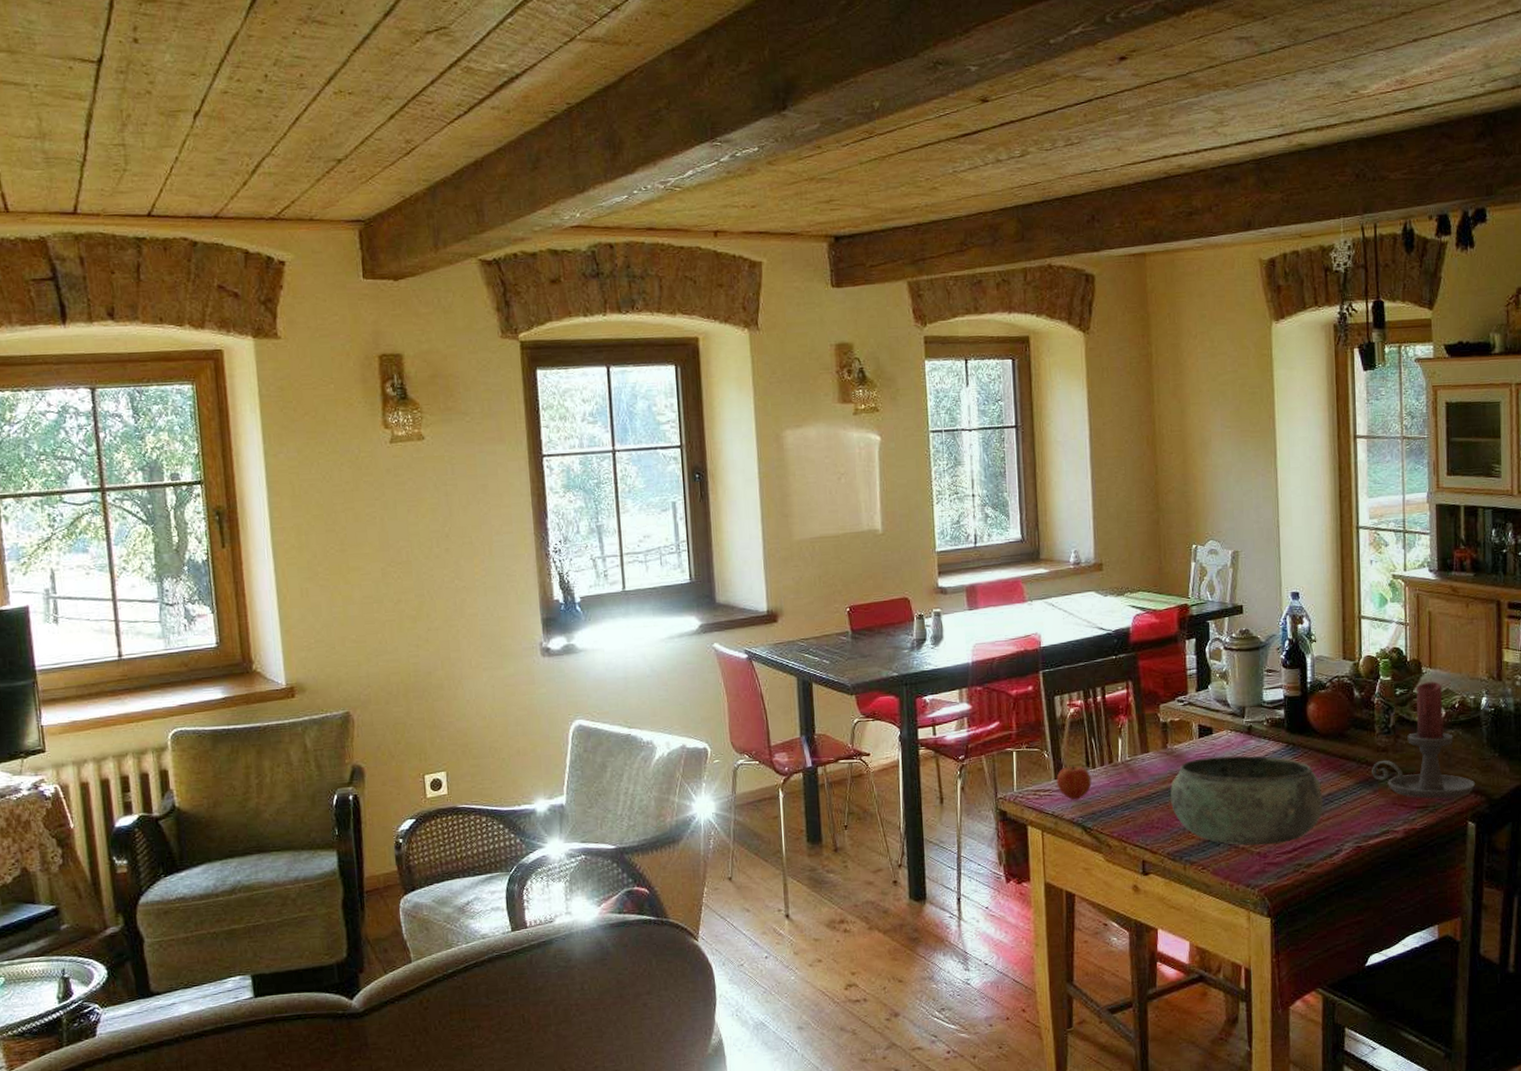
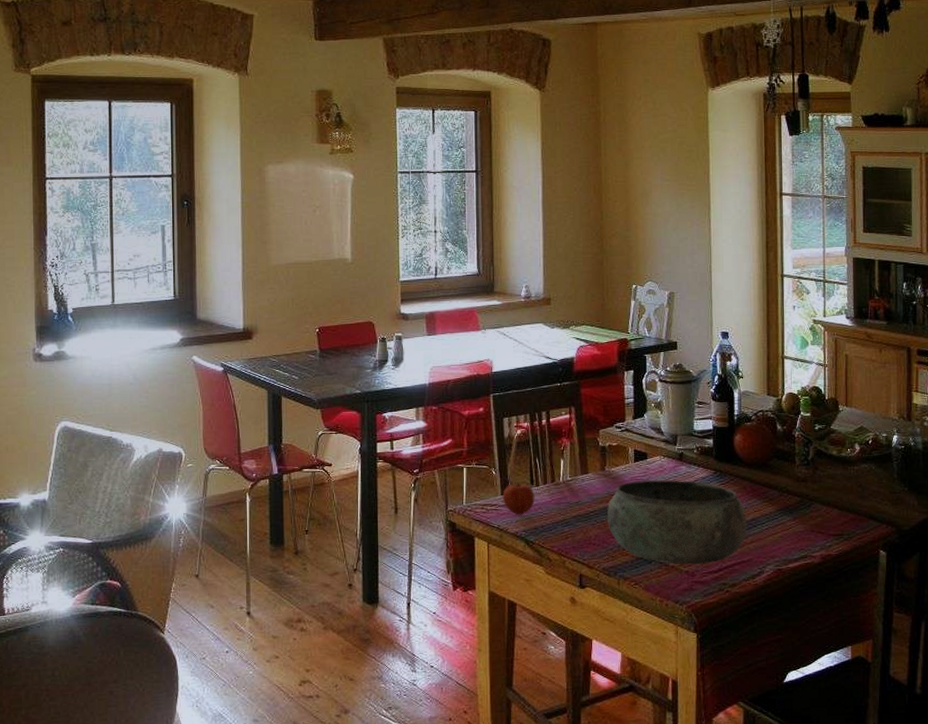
candle holder: present [1372,681,1475,799] -> none [792,419,886,528]

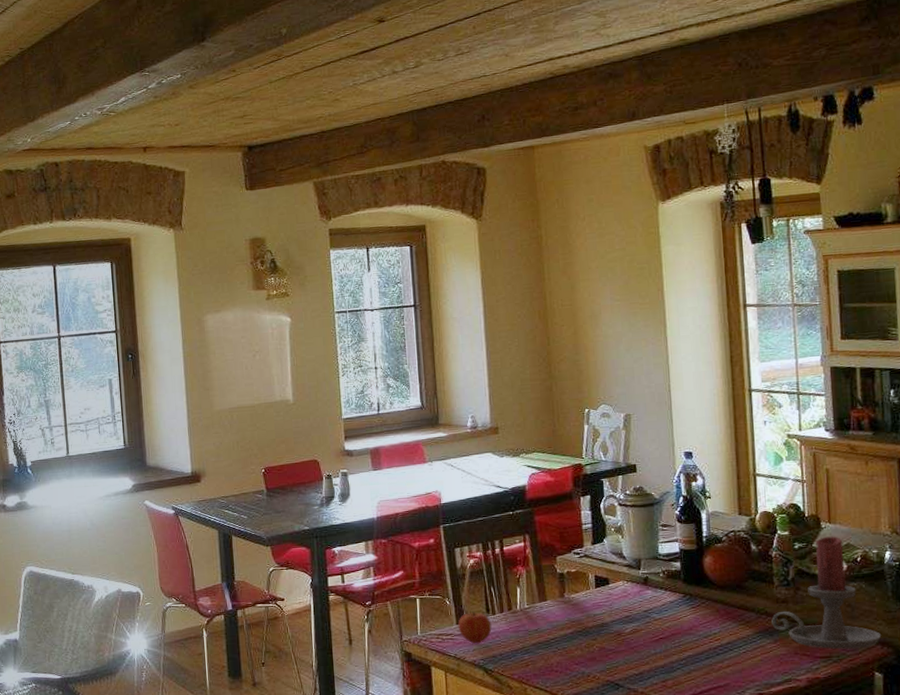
bowl: present [607,480,747,565] -> none [569,605,723,690]
candle holder: none [792,419,886,528] -> present [771,536,881,650]

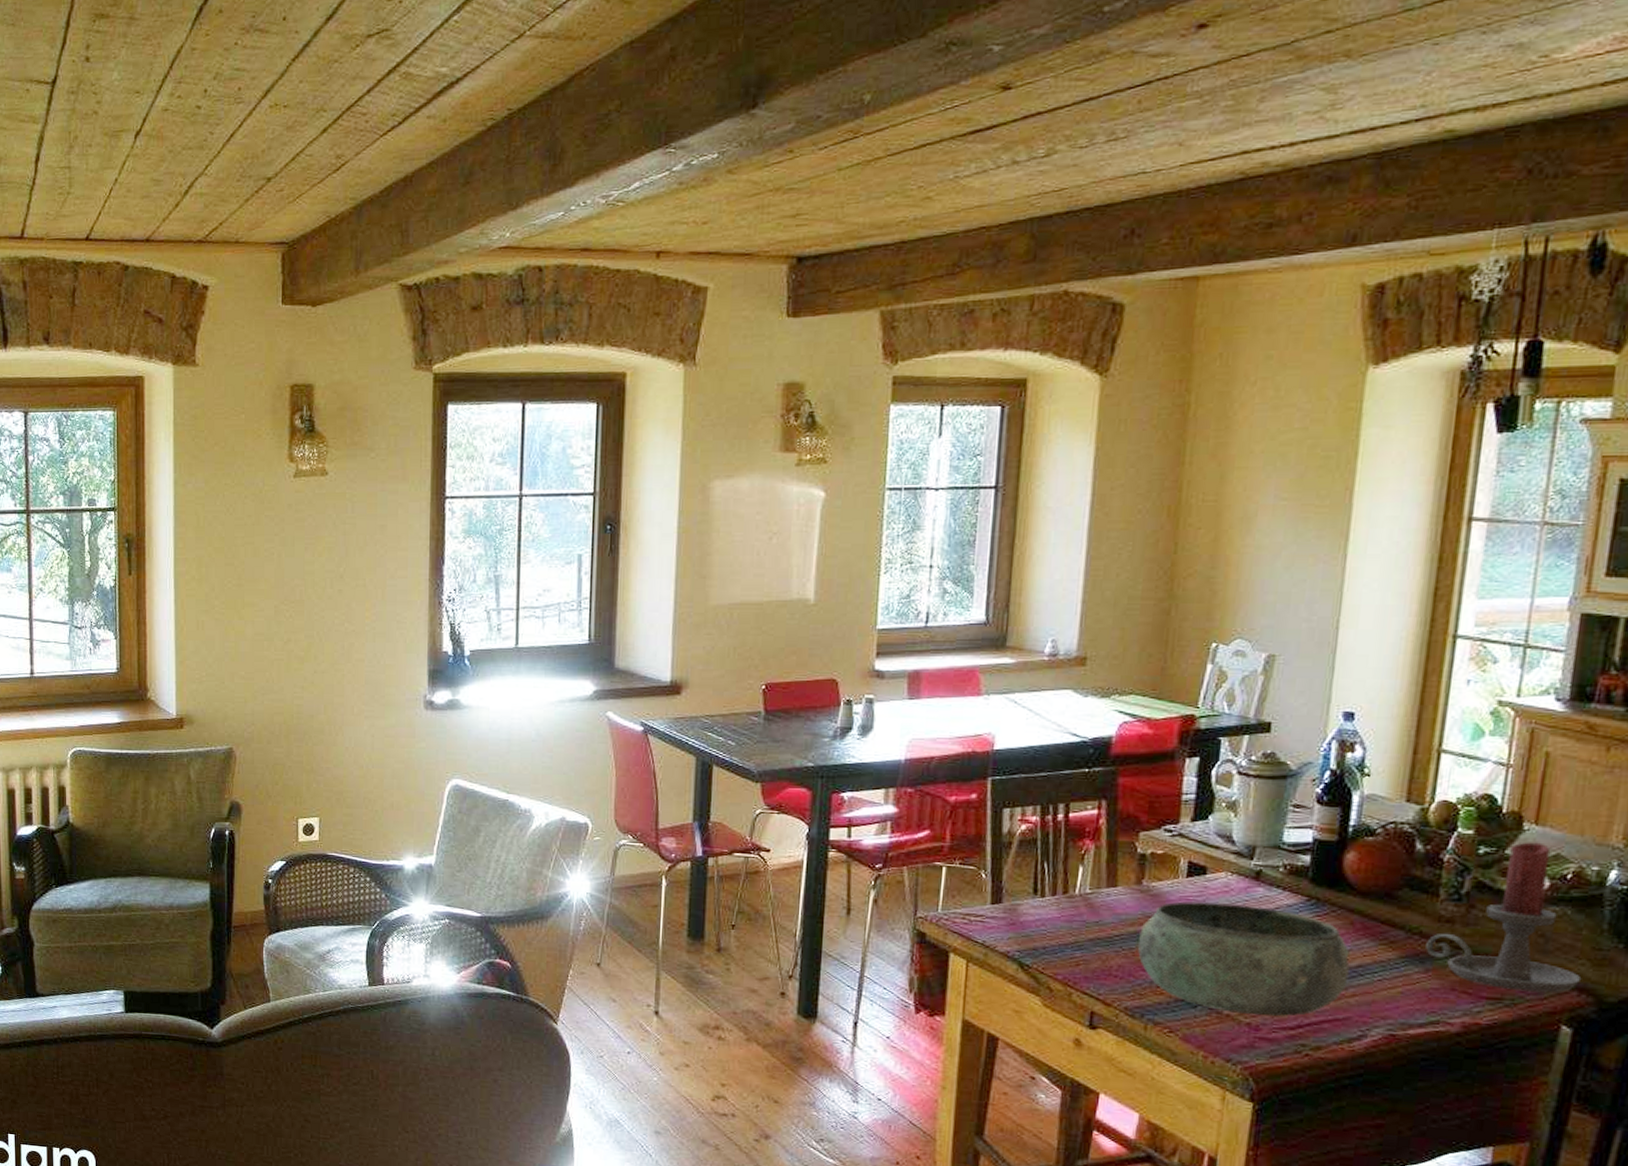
apple: present [458,611,492,644] -> none [992,890,1038,931]
bowl: none [569,605,723,690] -> present [1138,901,1350,1017]

